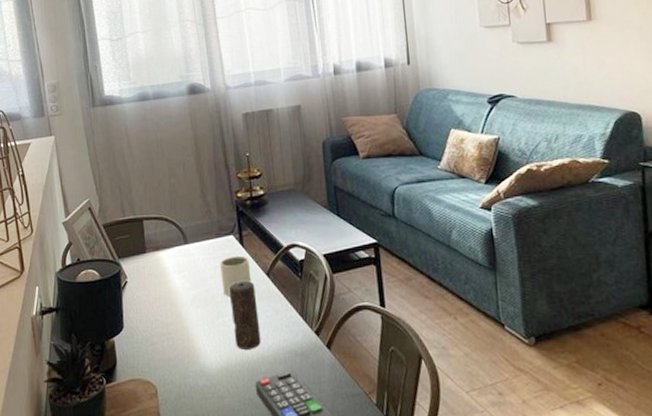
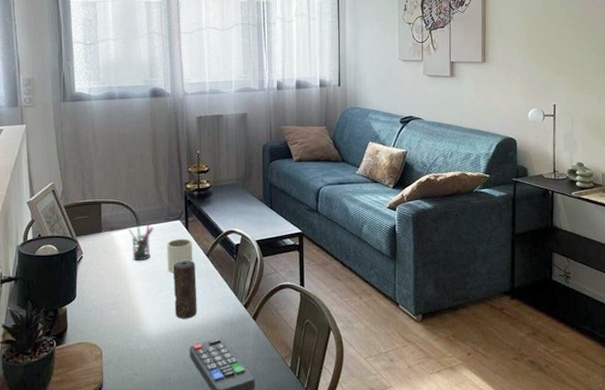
pen holder: none [174,239,204,284] -> present [127,222,154,261]

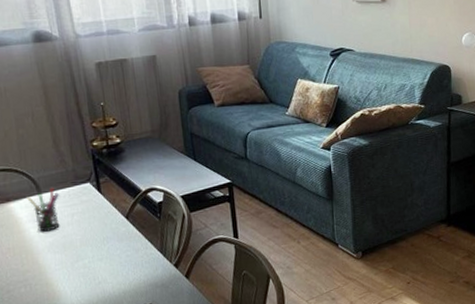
mug: present [167,238,193,272] -> none [77,201,111,240]
candle: present [172,260,197,319] -> none [87,224,122,288]

